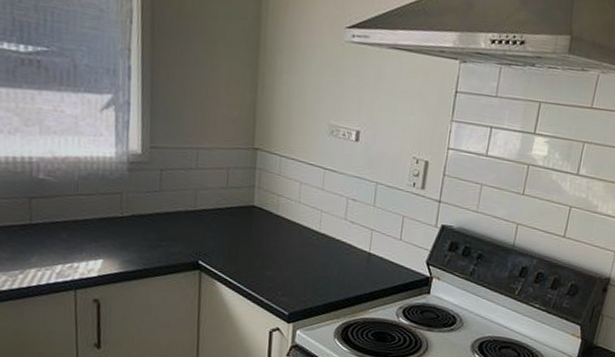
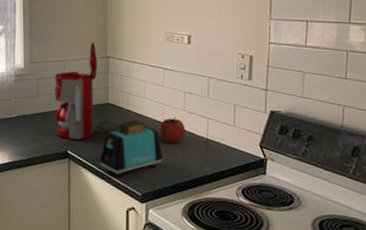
coffee maker: none [183,128,266,249] -> present [54,42,120,141]
toaster: none [238,227,317,294] -> present [99,120,163,177]
apple: none [314,226,345,257] -> present [160,117,185,144]

